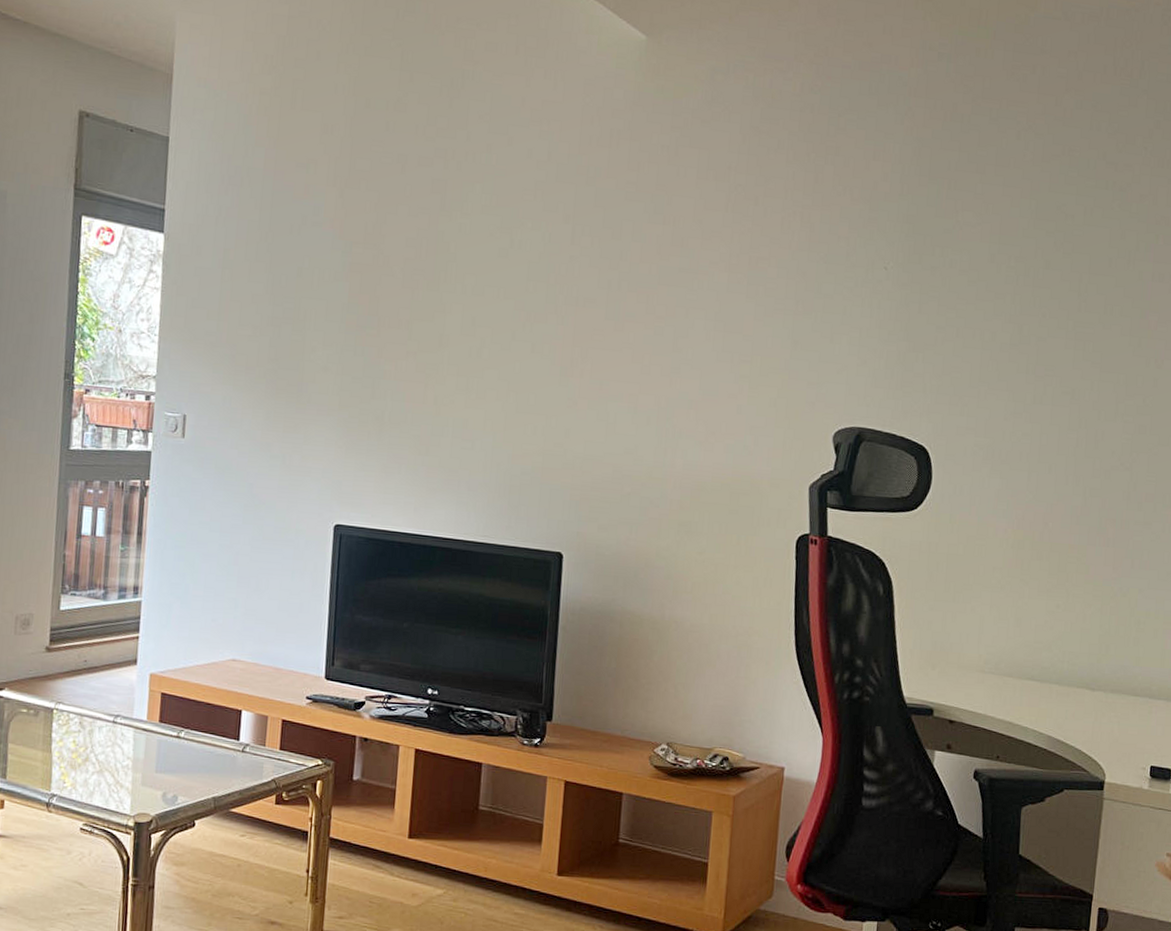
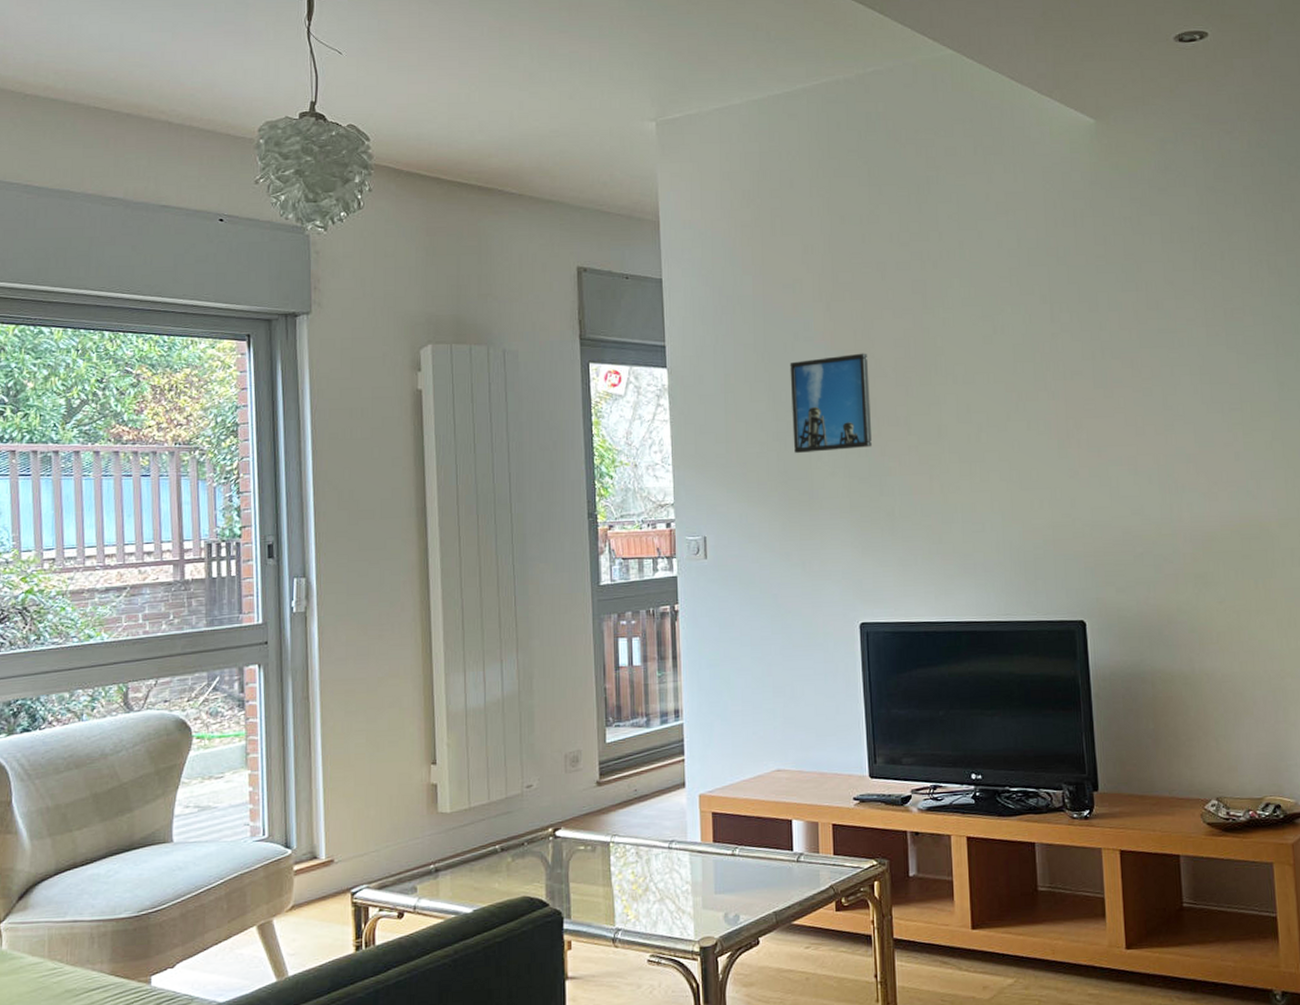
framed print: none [288,246,376,347] -> present [790,353,873,453]

